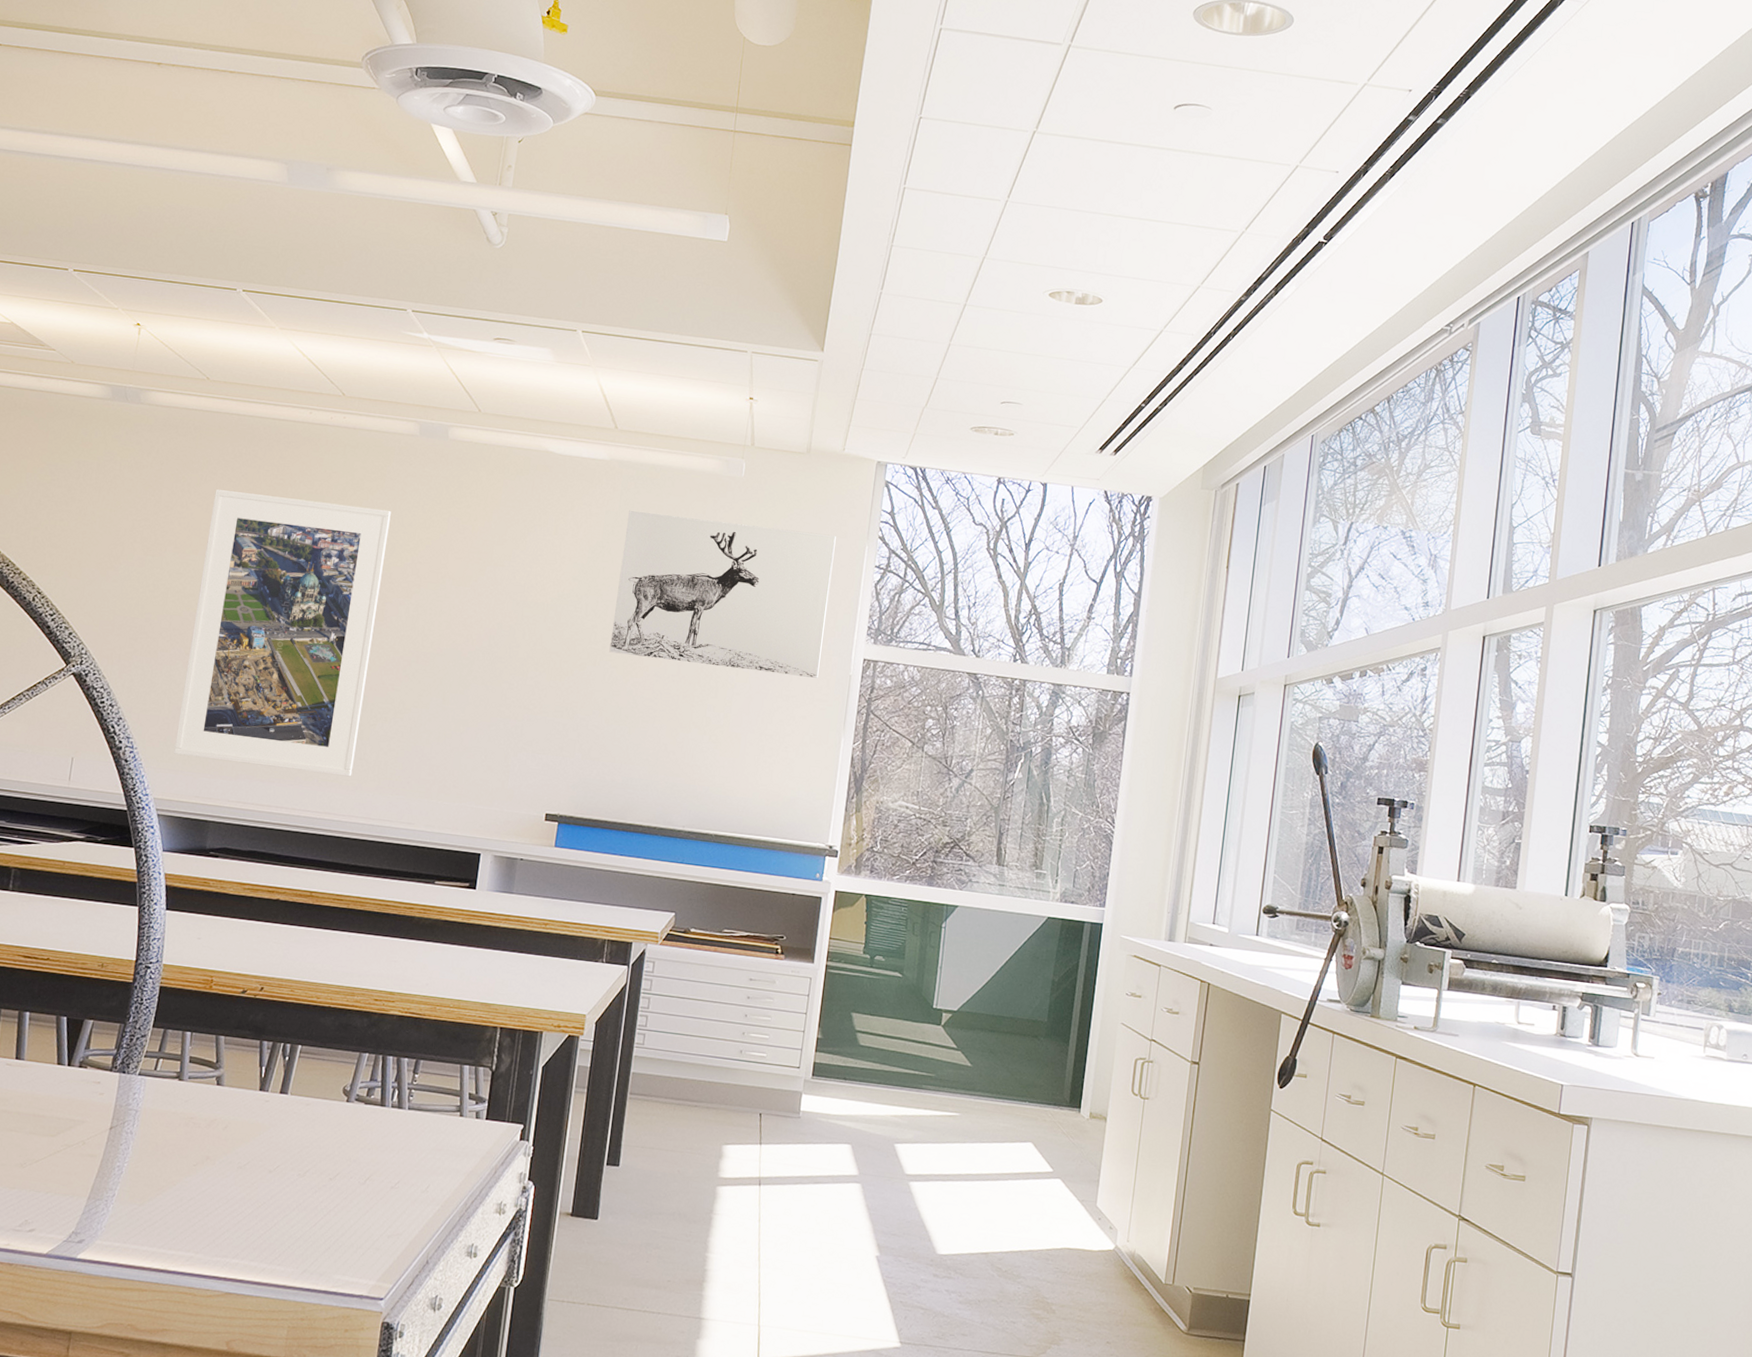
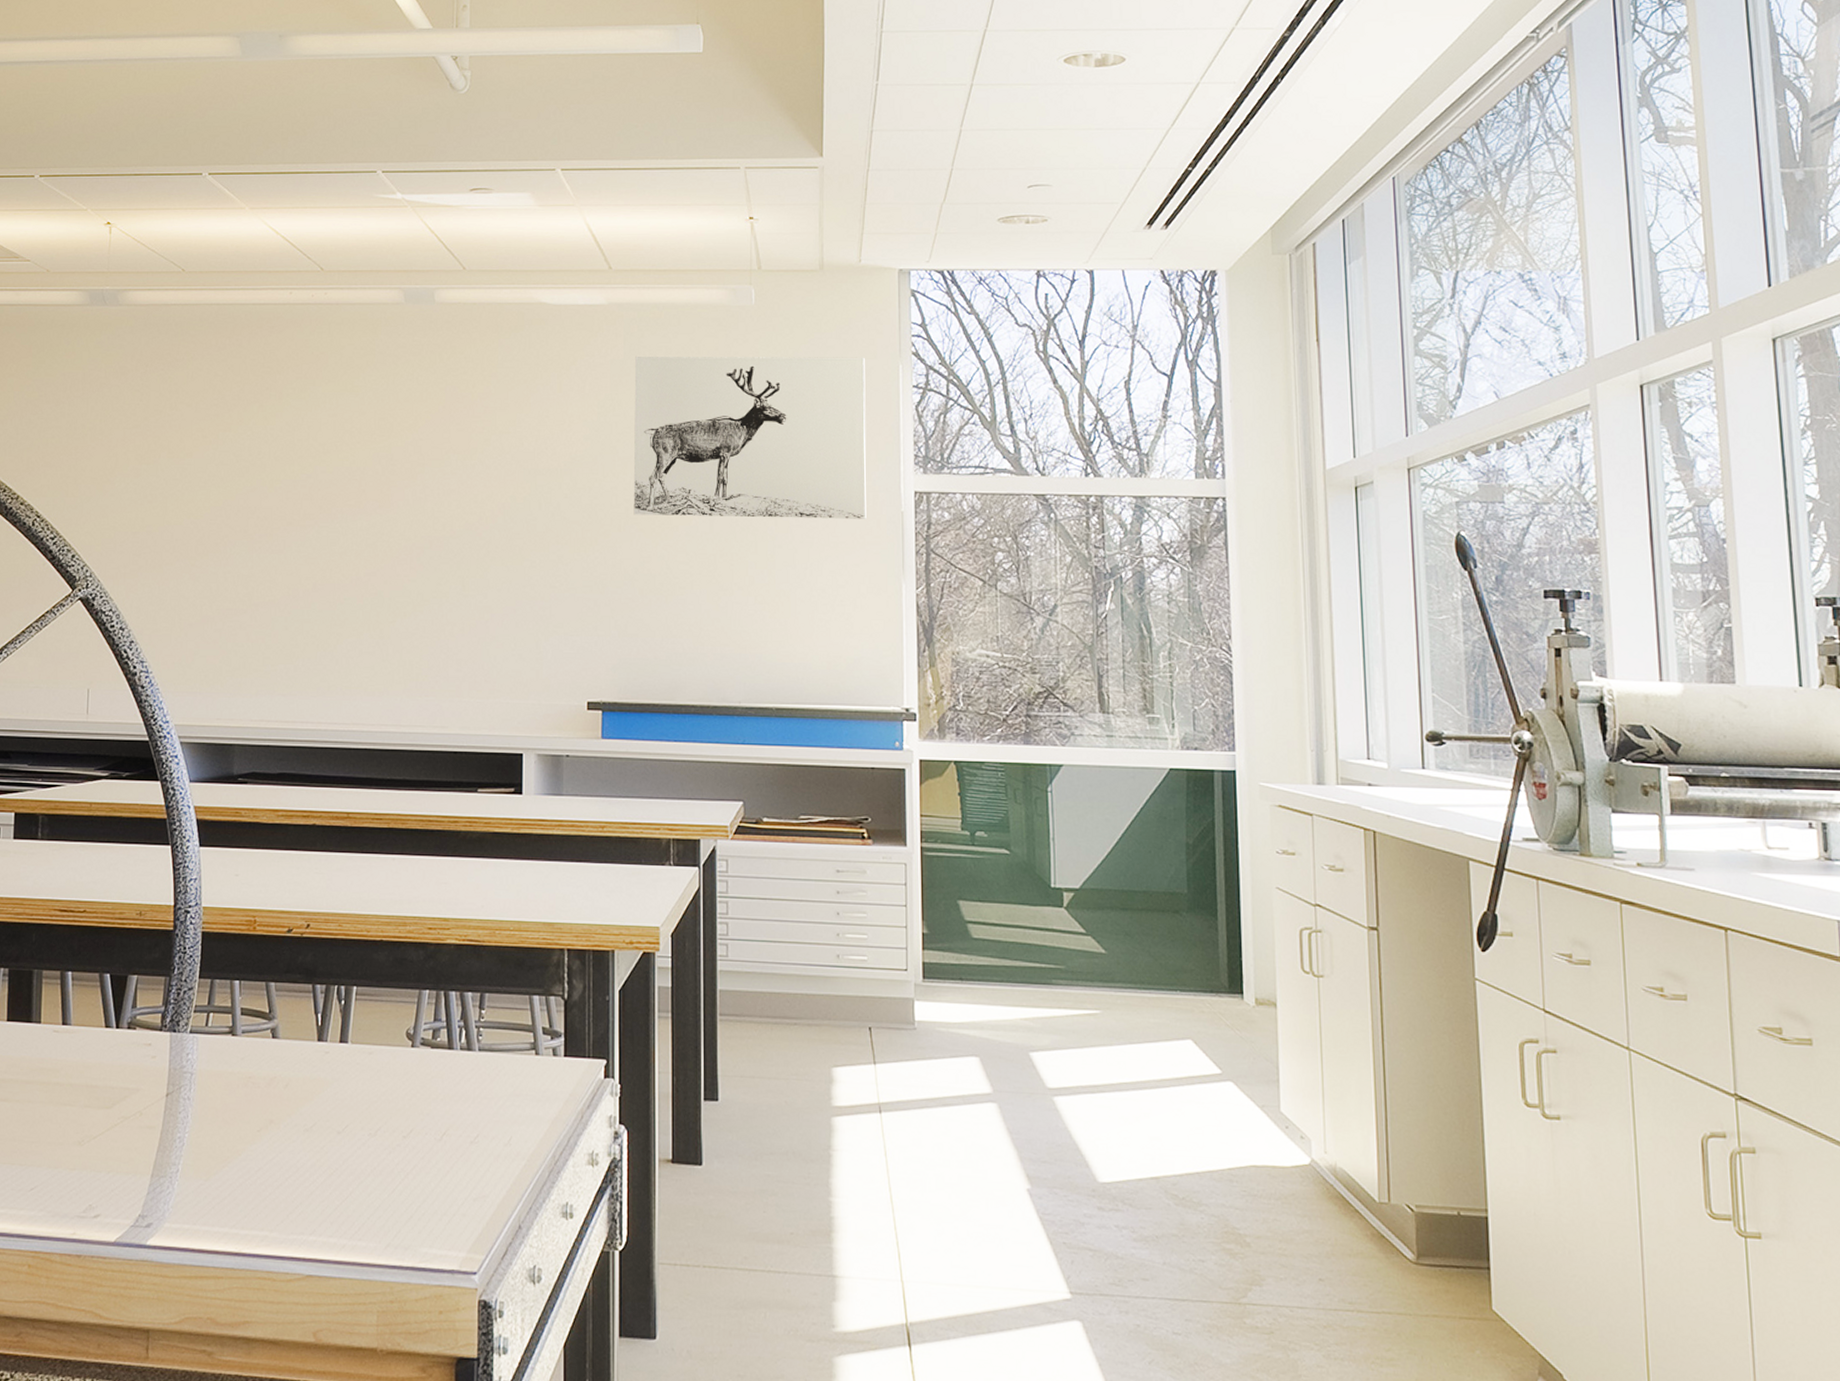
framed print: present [174,489,391,777] -> none [190,386,385,682]

